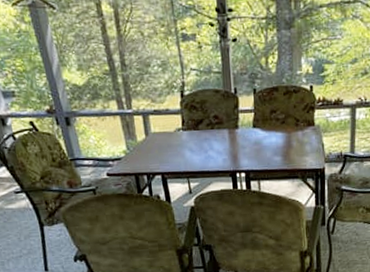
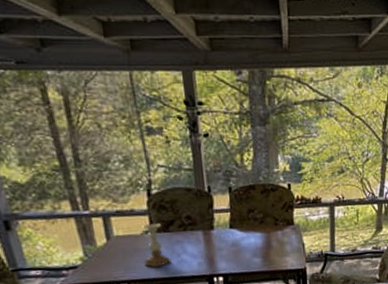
candle holder: none [175,121,200,162] -> present [142,222,171,268]

